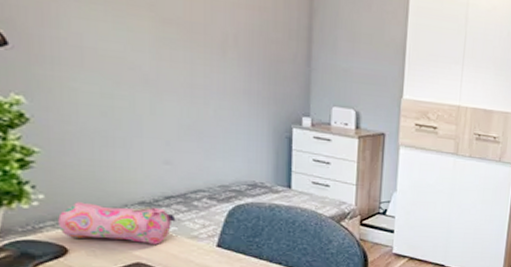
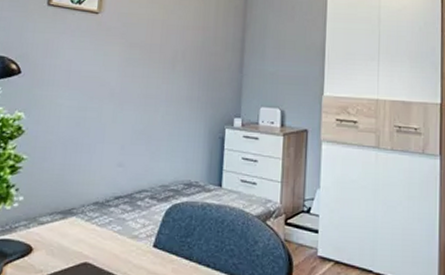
pencil case: present [58,202,176,245] -> none [29,203,122,244]

